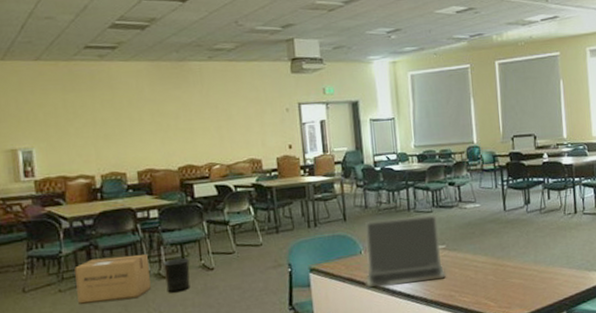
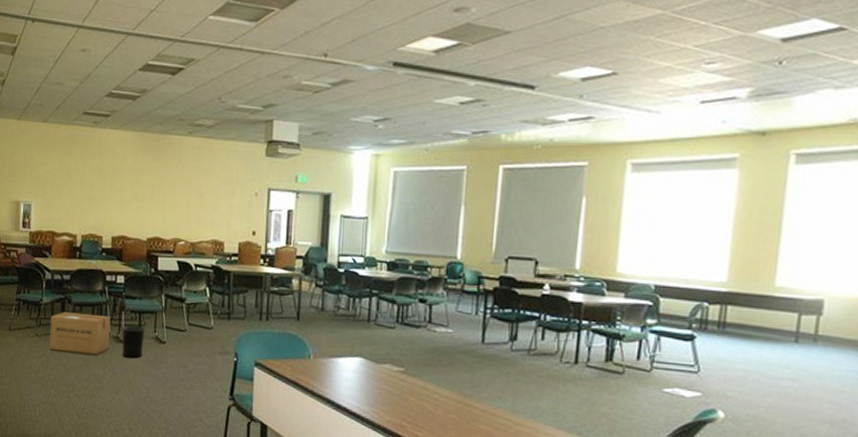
laptop: present [365,213,446,288] -> none [310,324,400,405]

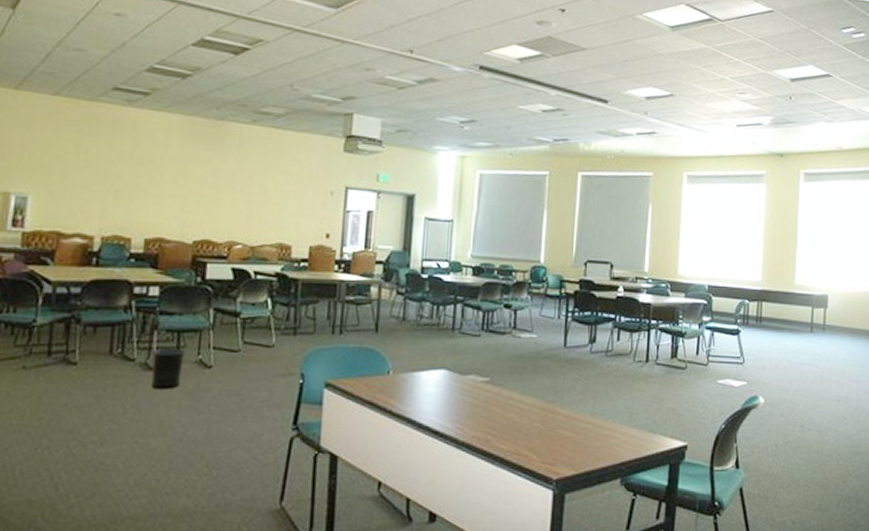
box: present [49,312,110,356] -> none [43,335,137,390]

